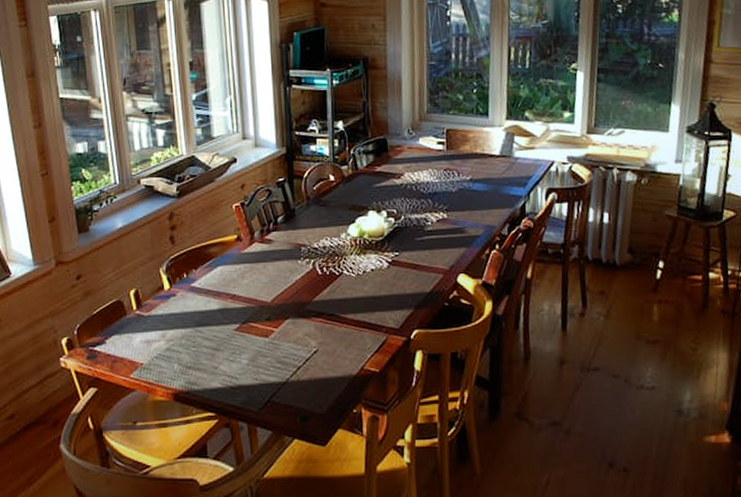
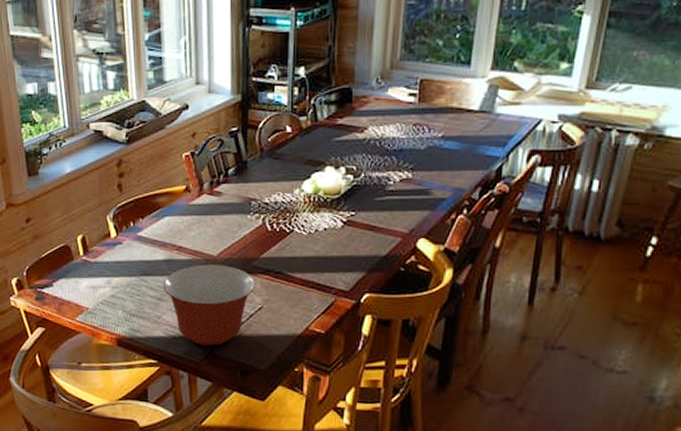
mixing bowl: none [218,310,310,393] -> present [163,264,256,346]

